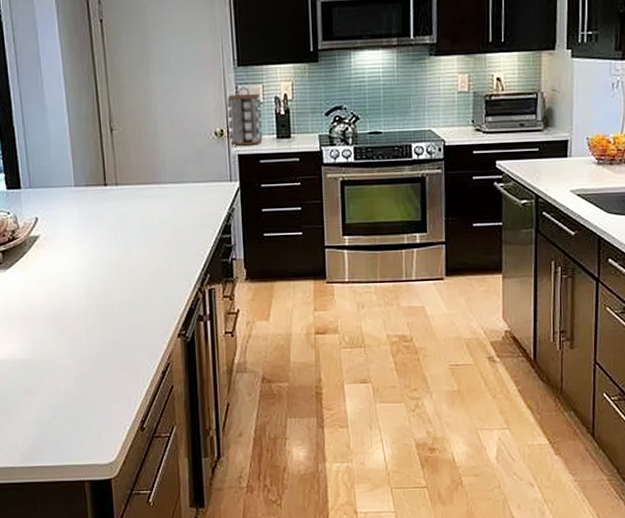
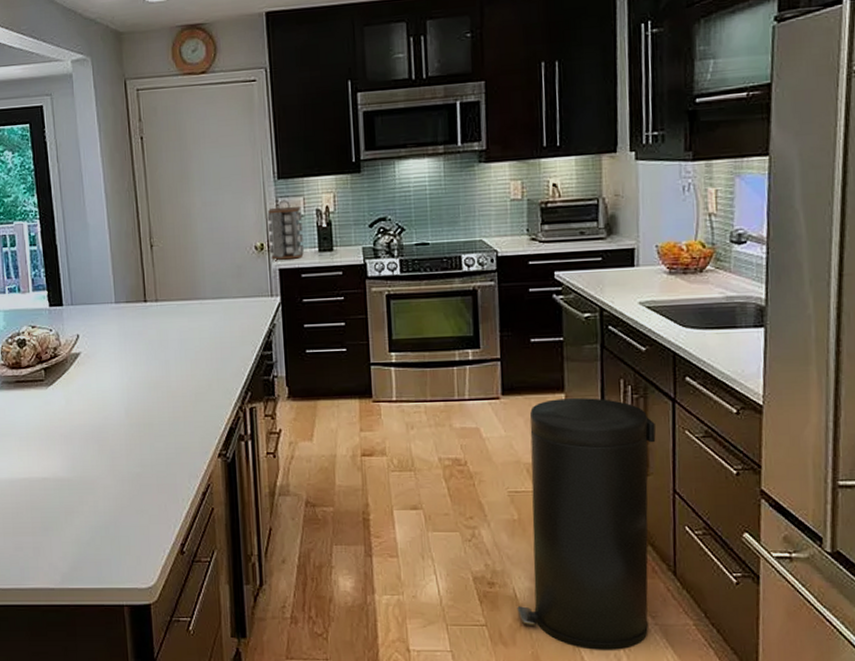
pedal bin: none [455,278,581,506] -> present [517,398,656,650]

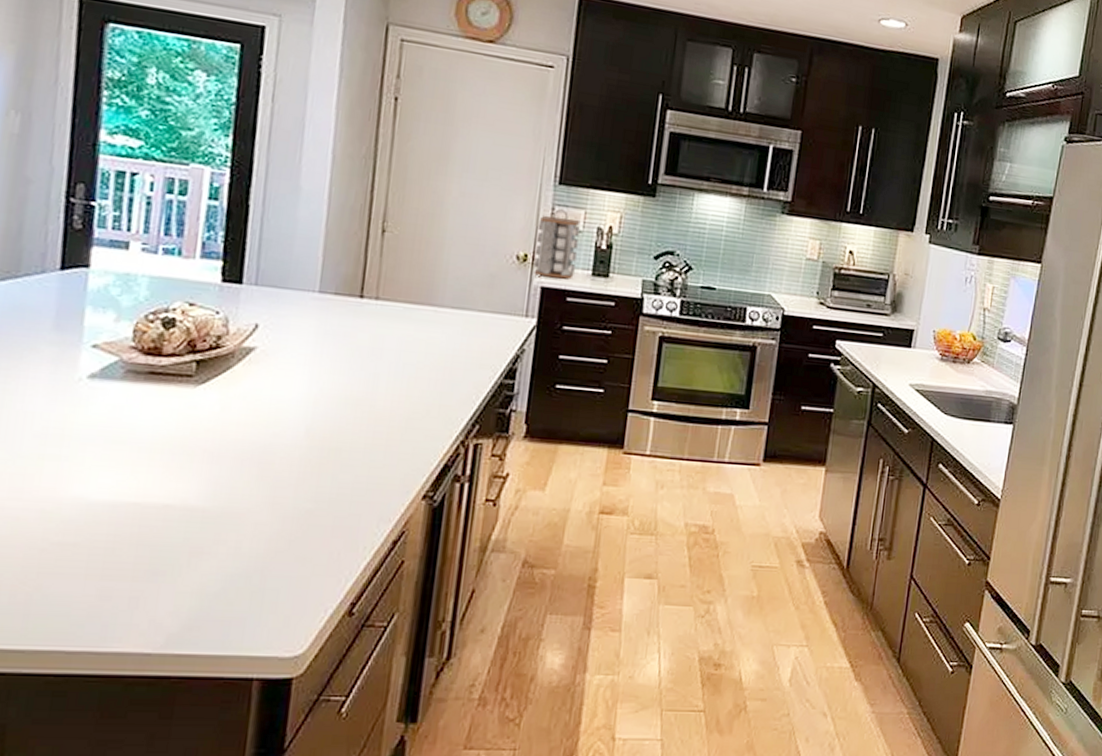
pedal bin: present [517,398,656,650] -> none [739,472,905,739]

